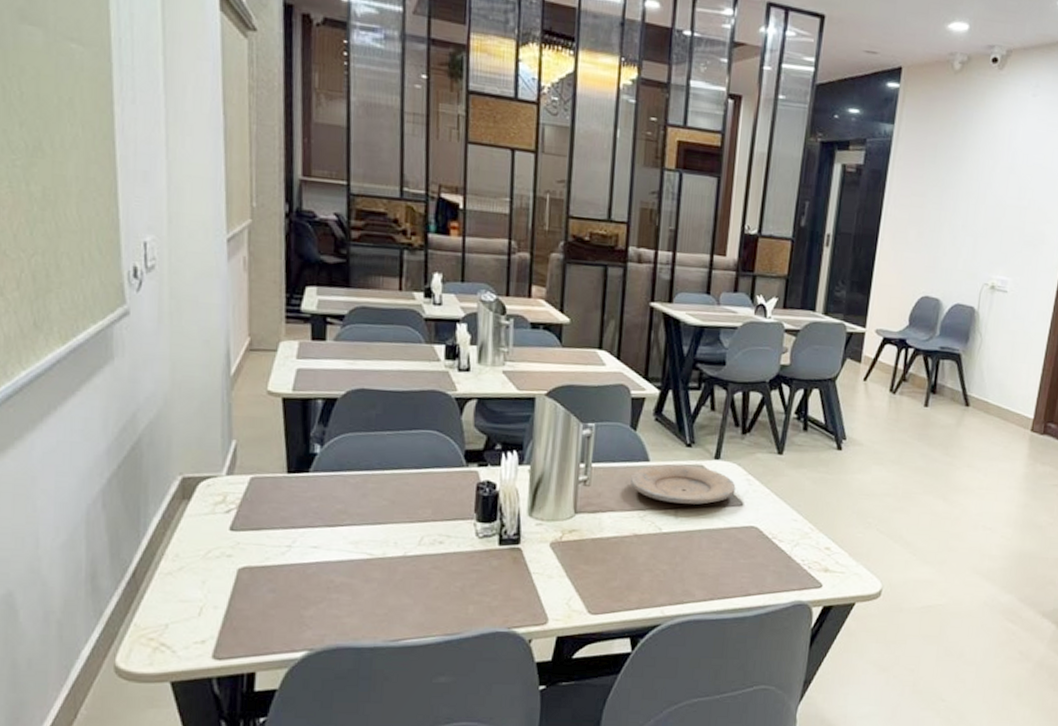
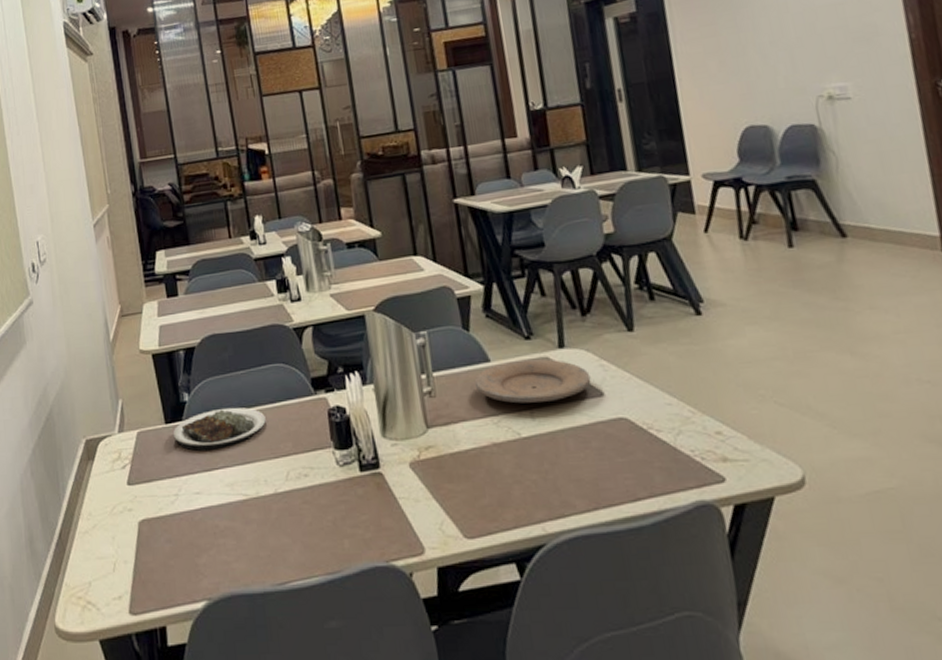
plate: none [295,466,407,507] -> present [173,407,266,451]

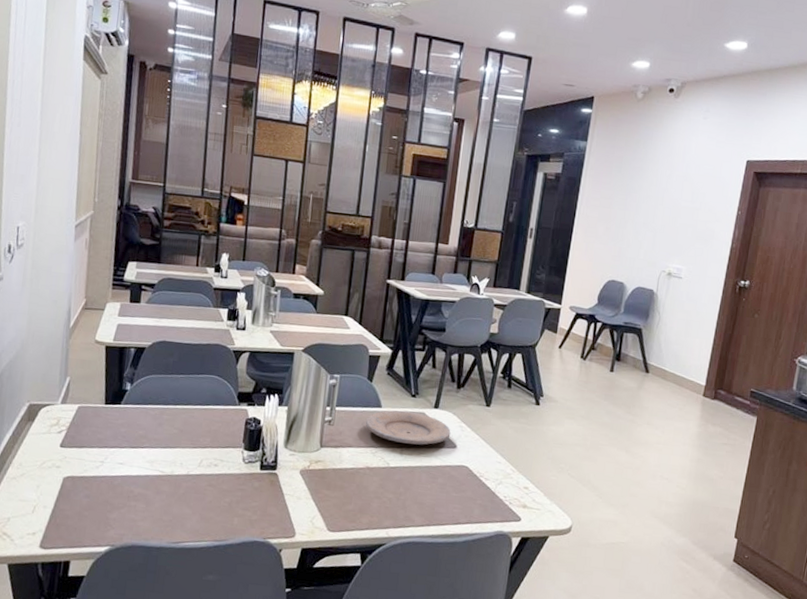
plate: present [173,407,266,451] -> none [110,401,193,433]

